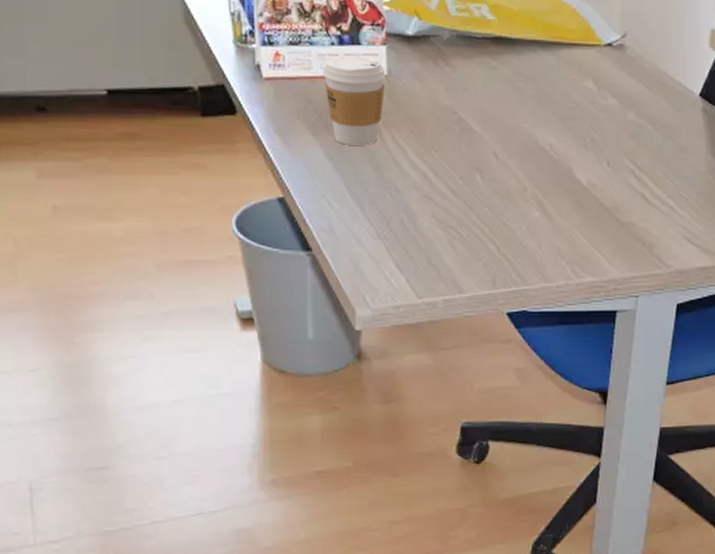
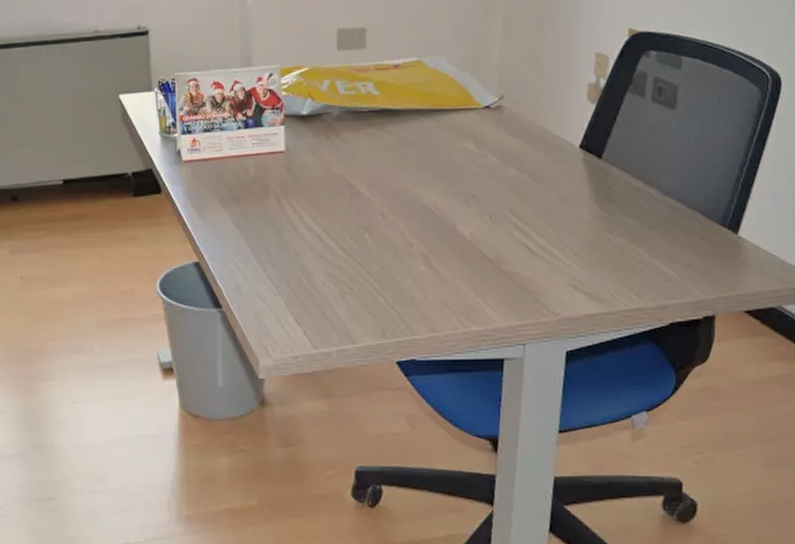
coffee cup: present [322,55,386,146] -> none [230,136,284,214]

